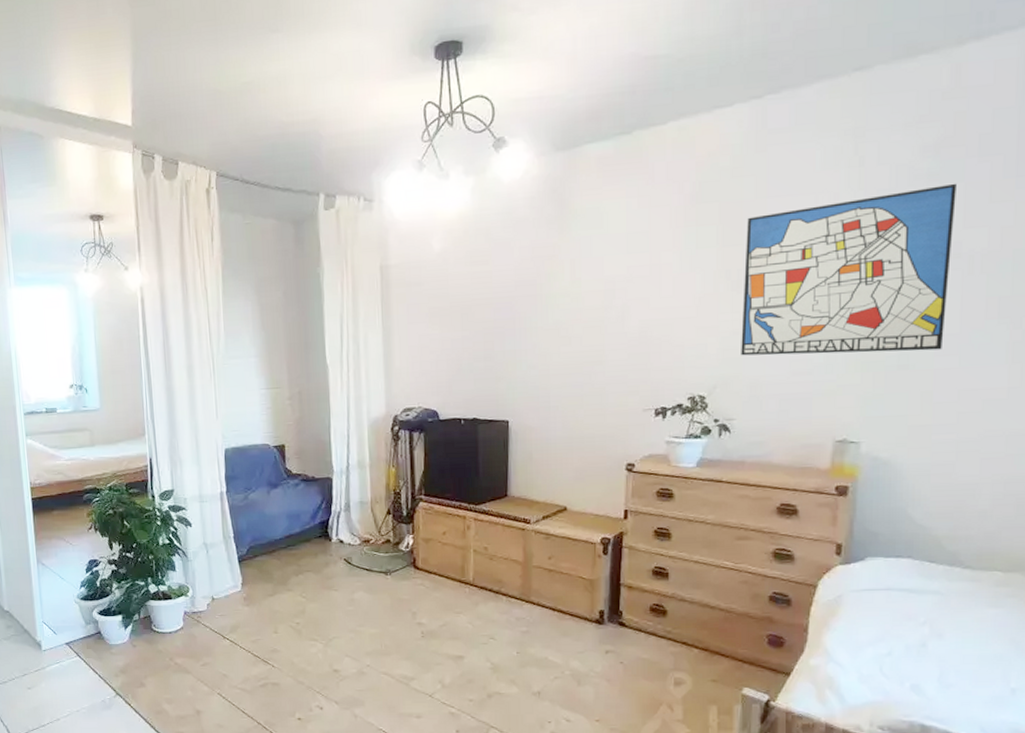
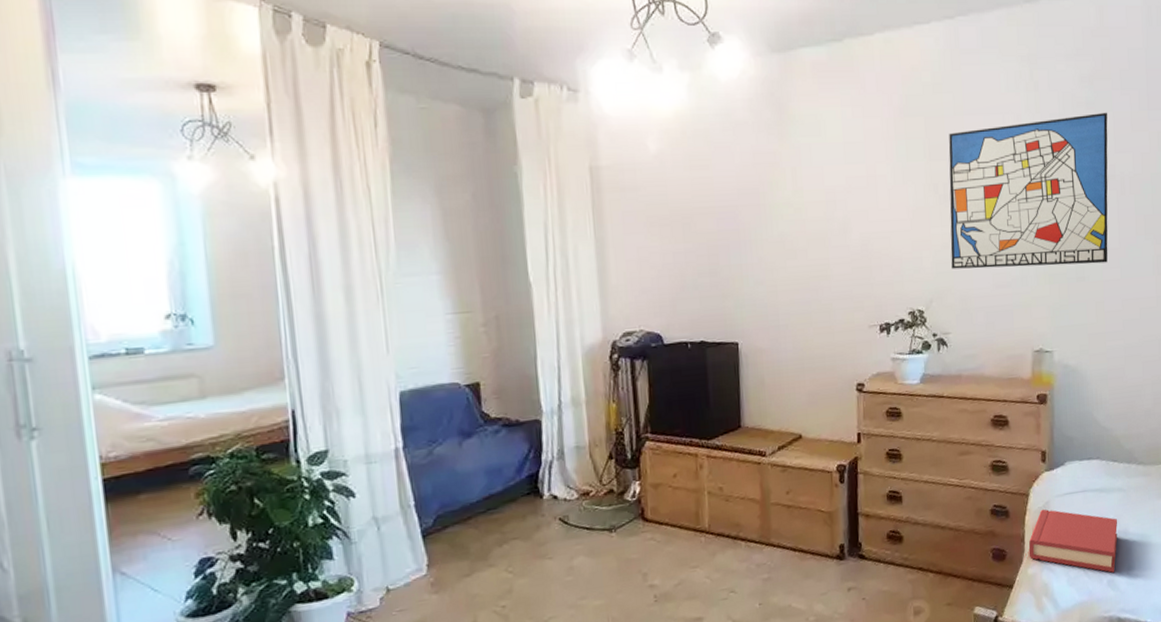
hardback book: none [812,602,931,677] -> present [1028,509,1118,573]

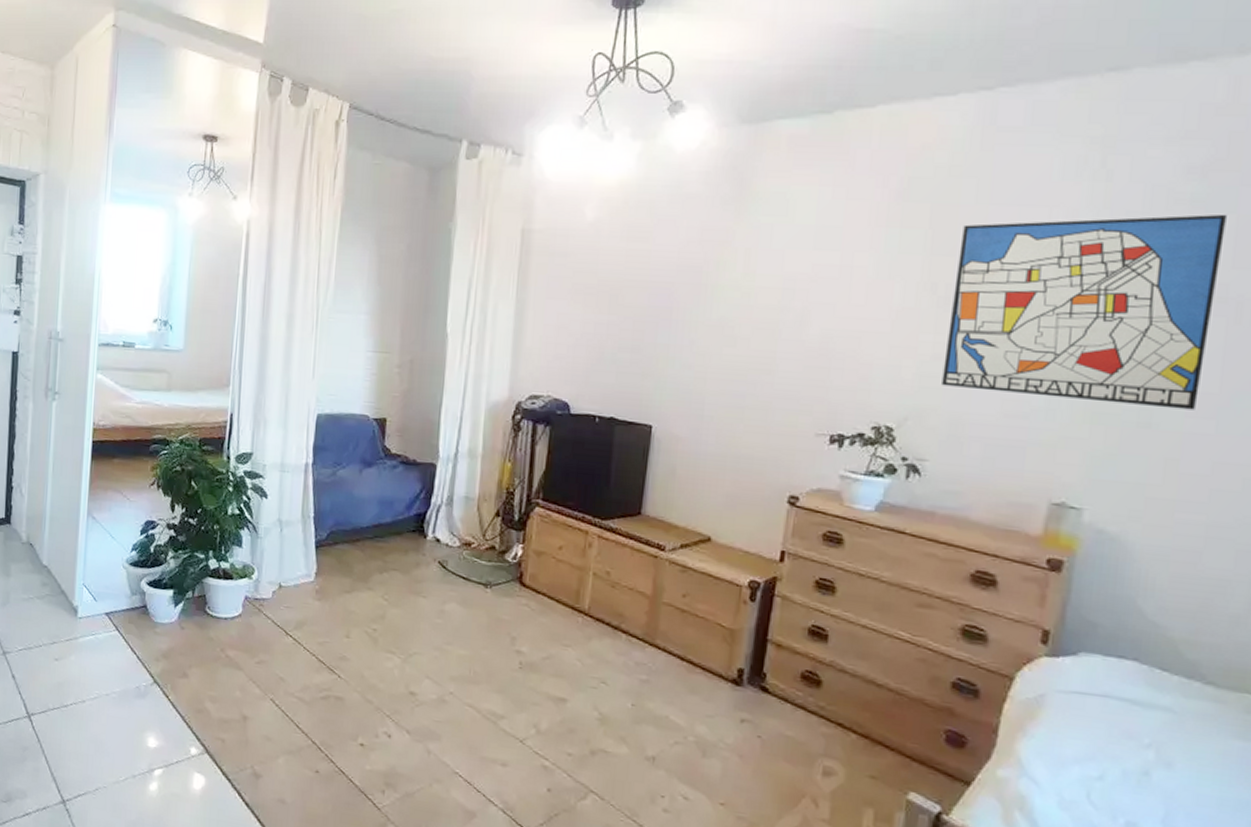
hardback book: present [1028,509,1118,573] -> none [1001,701,1157,814]

